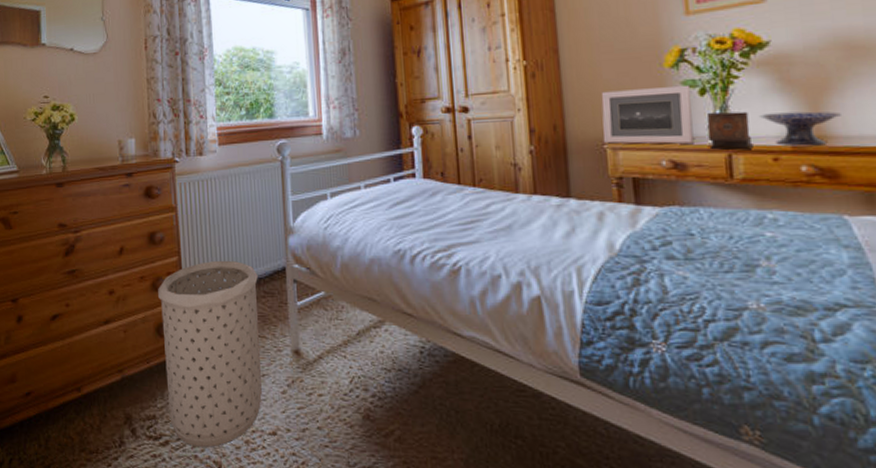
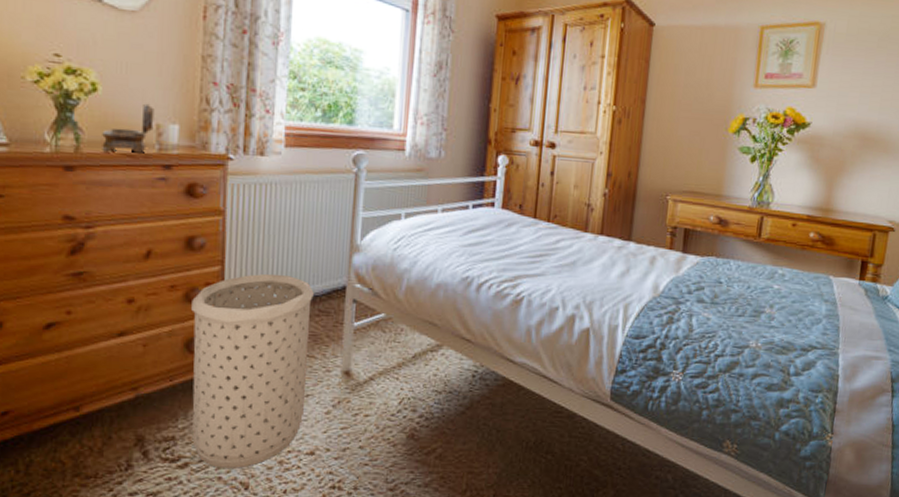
jewelry box: none [80,124,118,168] -> present [102,103,156,155]
picture frame: present [601,84,694,145] -> none [667,146,746,205]
decorative box: present [706,111,753,151] -> none [749,179,783,215]
decorative bowl: present [758,111,843,146] -> none [789,185,847,217]

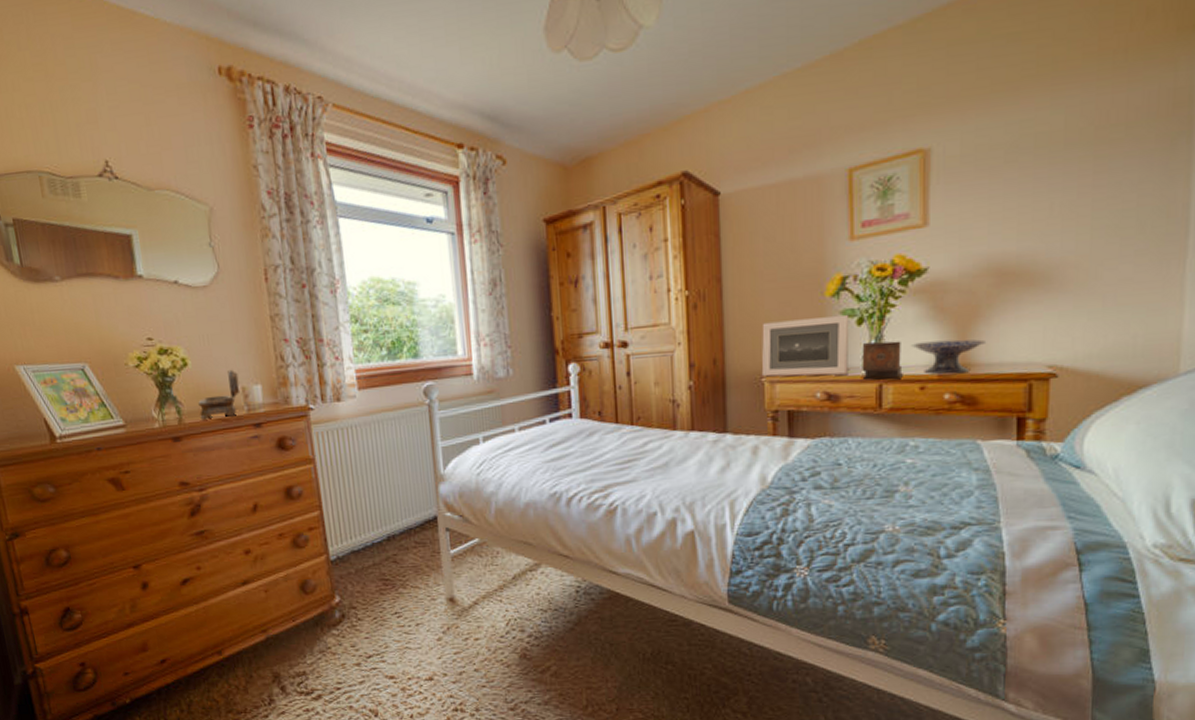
laundry basket: present [191,273,314,470] -> none [299,512,417,699]
picture frame: none [667,146,746,205] -> present [761,314,850,377]
decorative box: none [749,179,783,215] -> present [862,341,903,380]
decorative bowl: none [789,185,847,217] -> present [910,339,987,375]

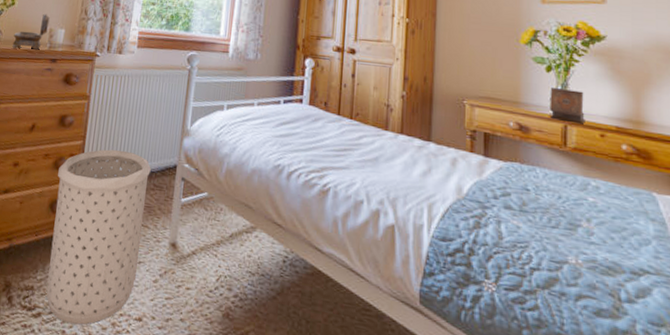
laundry basket: none [299,512,417,699] -> present [46,149,151,325]
picture frame: present [761,314,850,377] -> none [463,55,540,112]
decorative bowl: present [910,339,987,375] -> none [591,95,659,130]

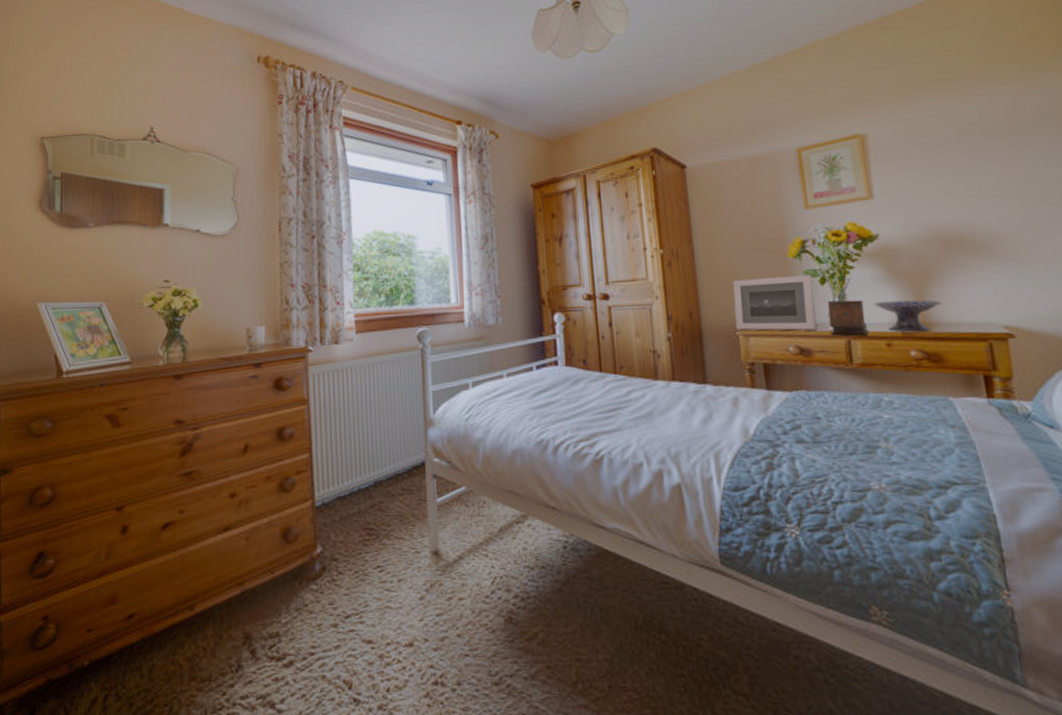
jewelry box: present [12,13,51,51] -> none [203,311,246,359]
laundry basket: present [46,149,151,325] -> none [286,455,398,667]
picture frame: none [463,55,540,112] -> present [733,274,817,331]
decorative bowl: none [591,95,659,130] -> present [872,300,943,333]

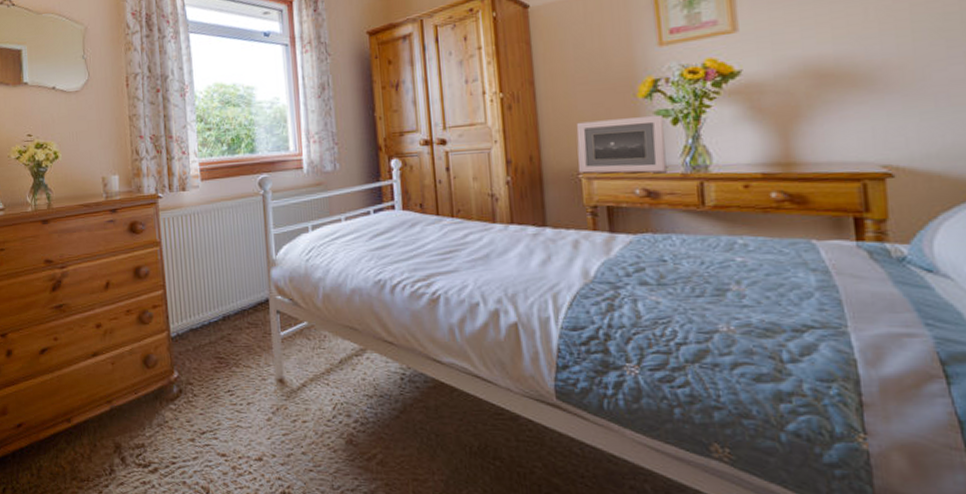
decorative box: present [827,300,869,337] -> none [679,140,725,178]
decorative bowl: present [872,300,943,333] -> none [729,139,812,173]

